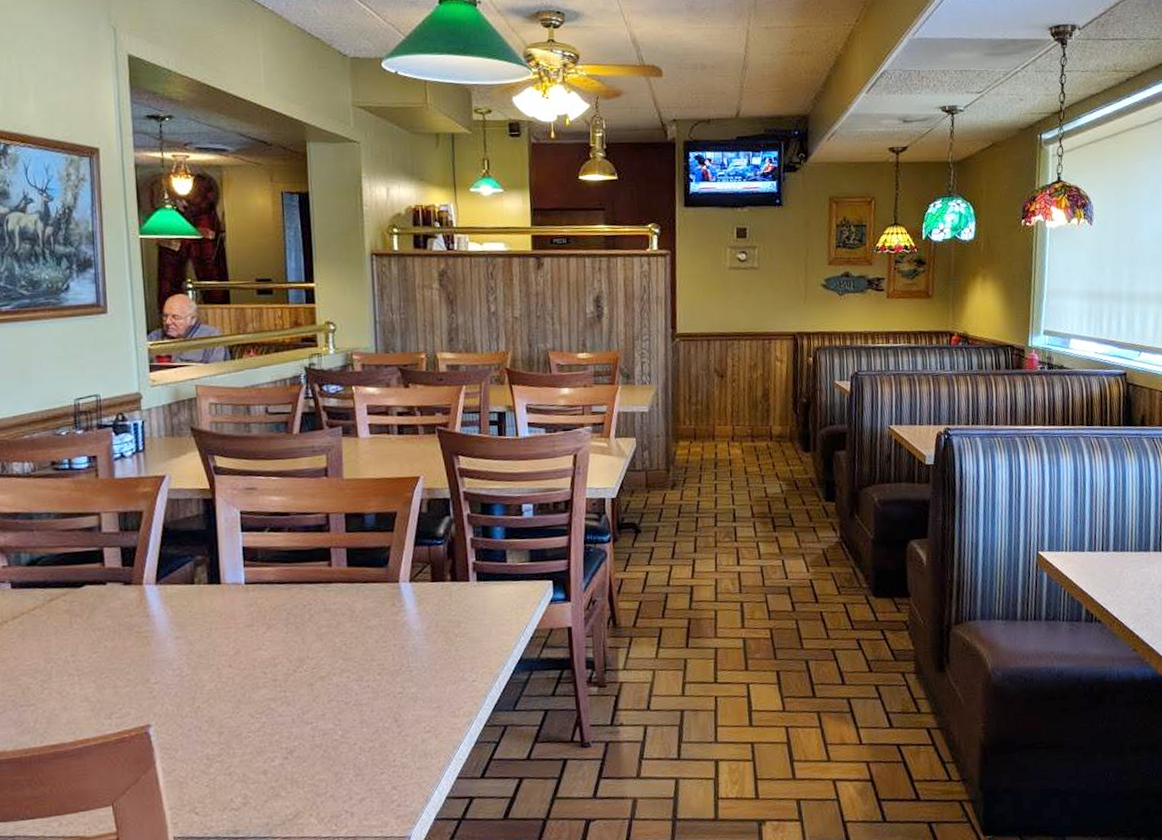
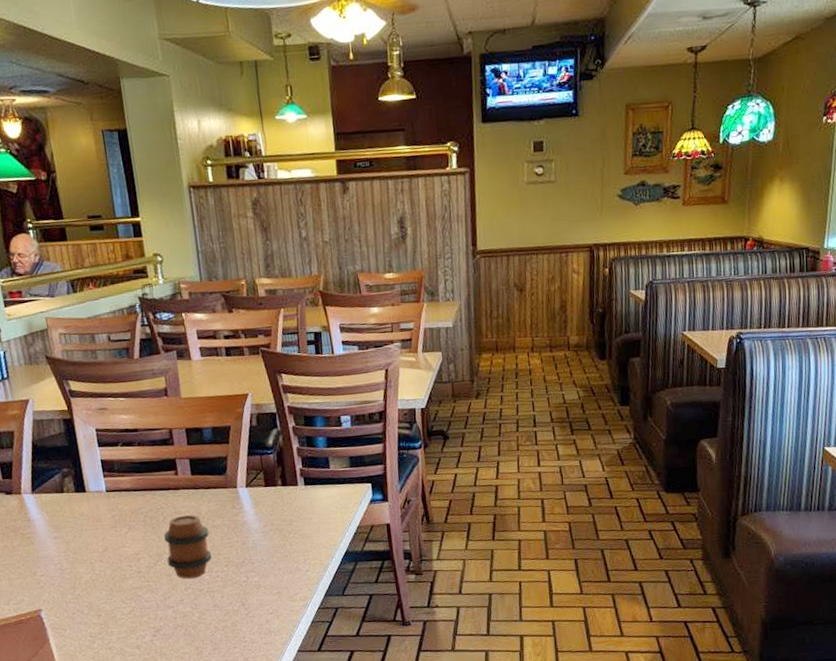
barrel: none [309,612,363,689] -> present [164,514,212,579]

